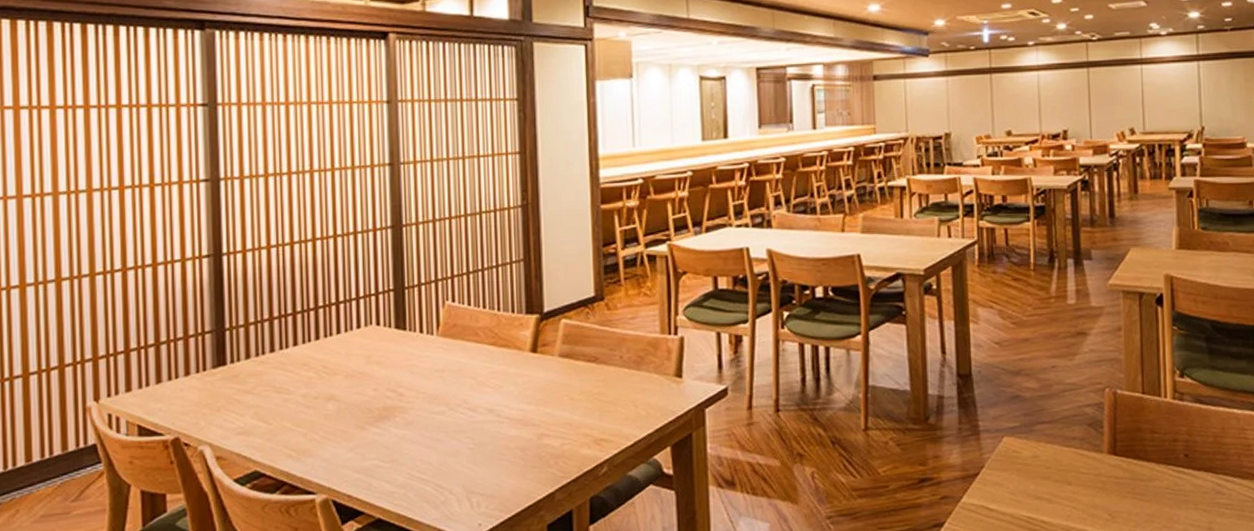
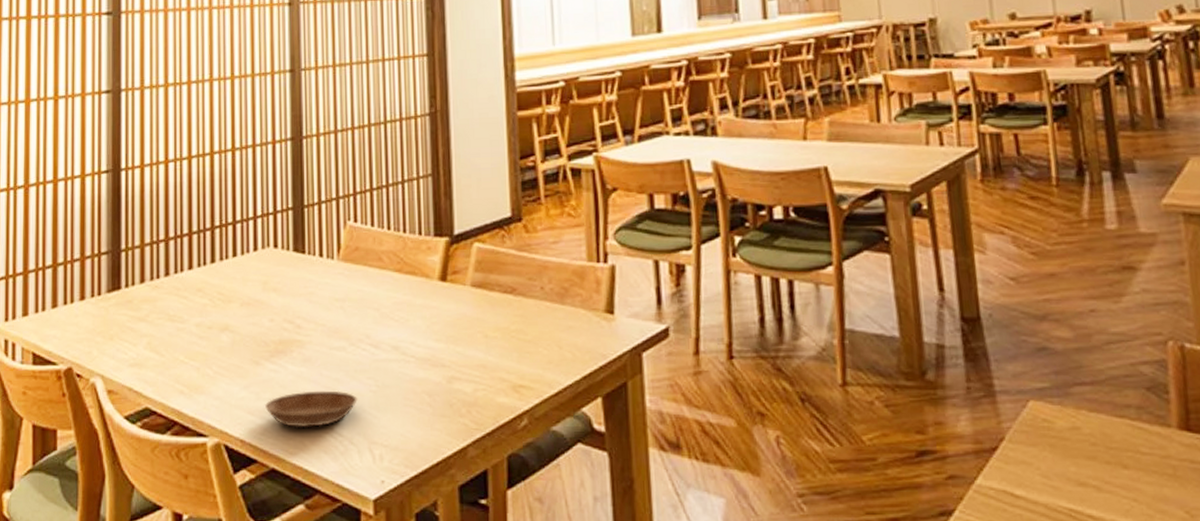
saucer: none [369,449,456,482] -> present [264,390,358,427]

